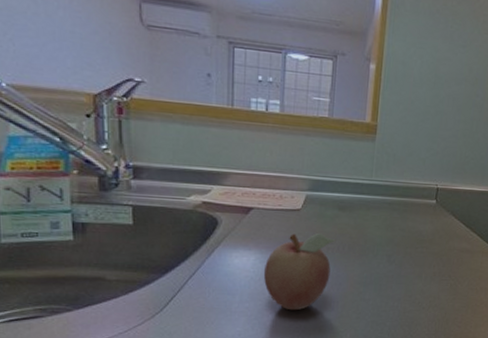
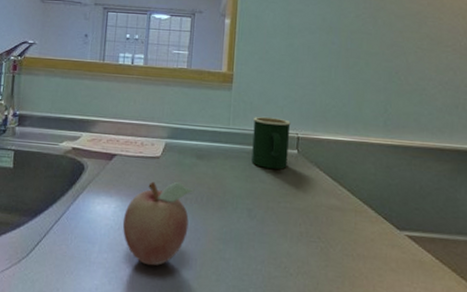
mug: none [392,168,432,218] -> present [251,116,291,170]

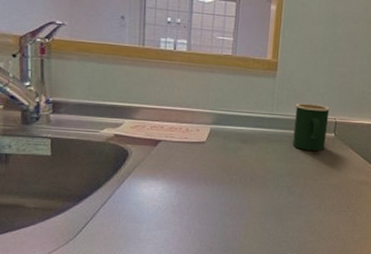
fruit: present [122,181,195,266] -> none [169,165,239,239]

